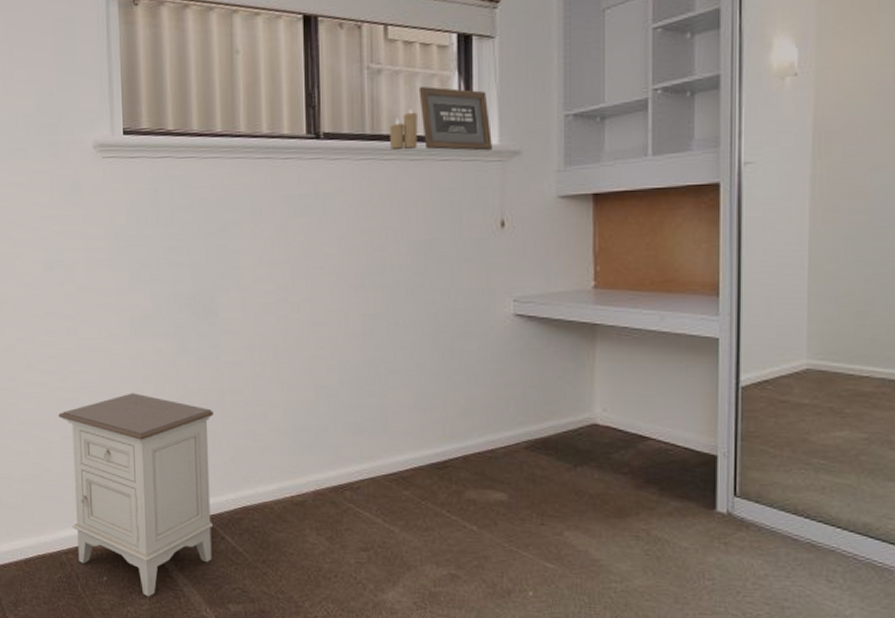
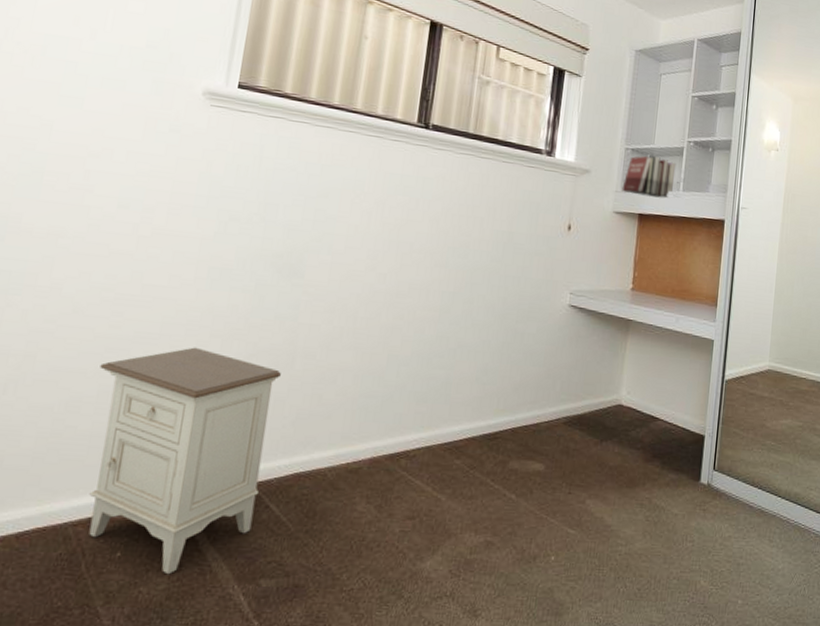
candle: present [390,109,418,151] -> none [488,119,514,154]
picture frame: present [418,86,492,151] -> none [516,102,570,166]
books: none [566,118,639,171] -> present [622,155,676,199]

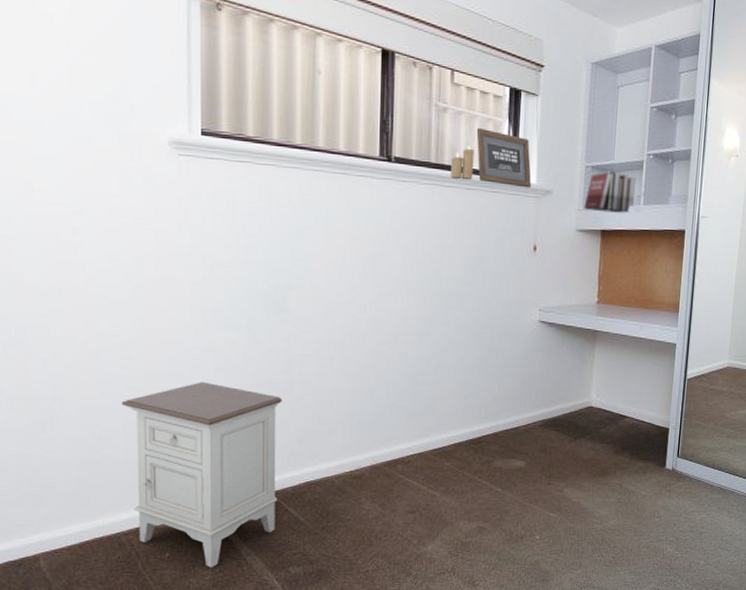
candle: none [488,119,514,154] -> present [451,145,474,180]
picture frame: none [516,102,570,166] -> present [476,127,531,188]

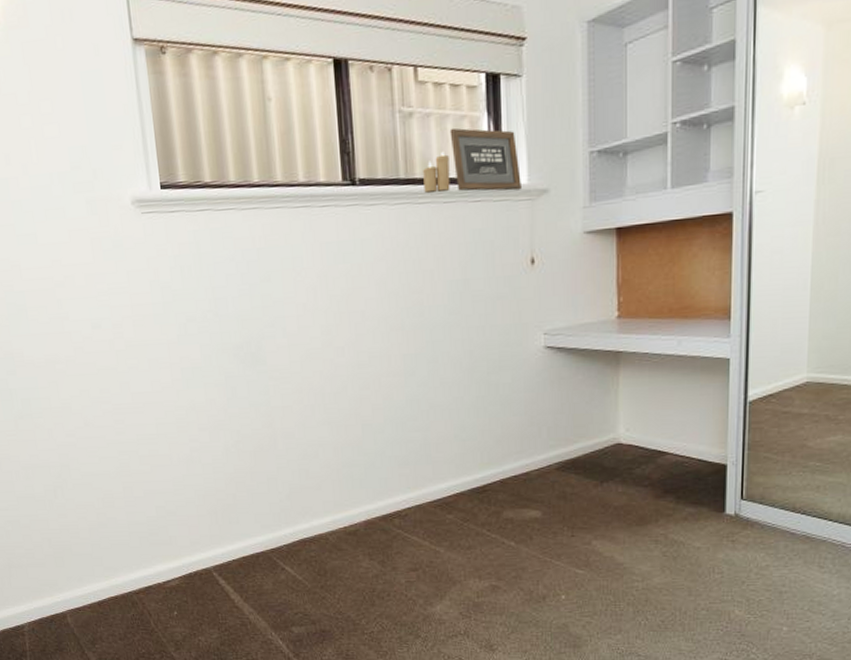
nightstand: present [121,381,282,568] -> none [118,441,274,627]
books: present [584,172,636,213] -> none [591,153,659,207]

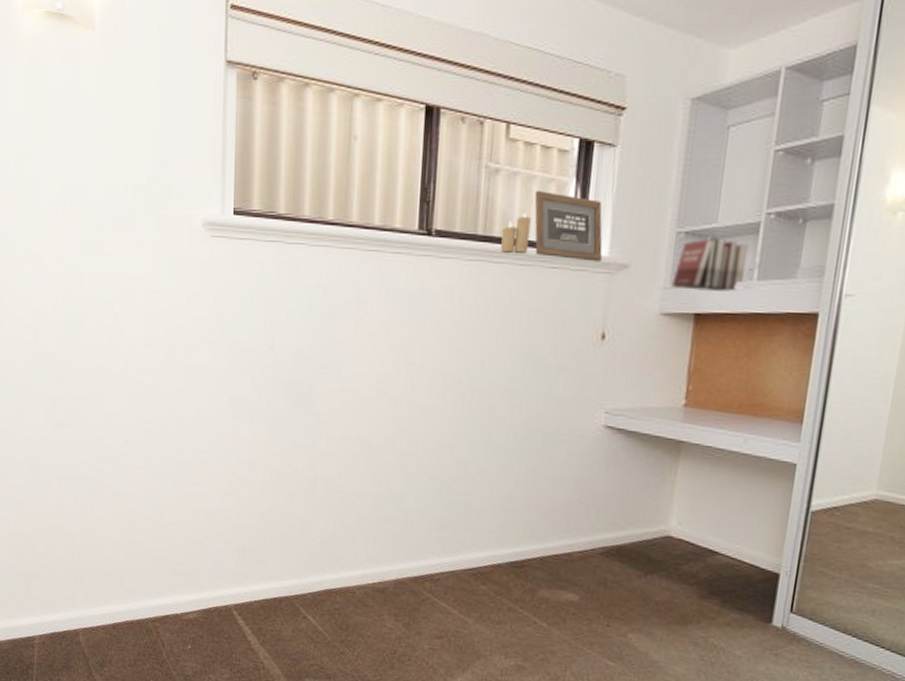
books: none [591,153,659,207] -> present [671,238,749,292]

